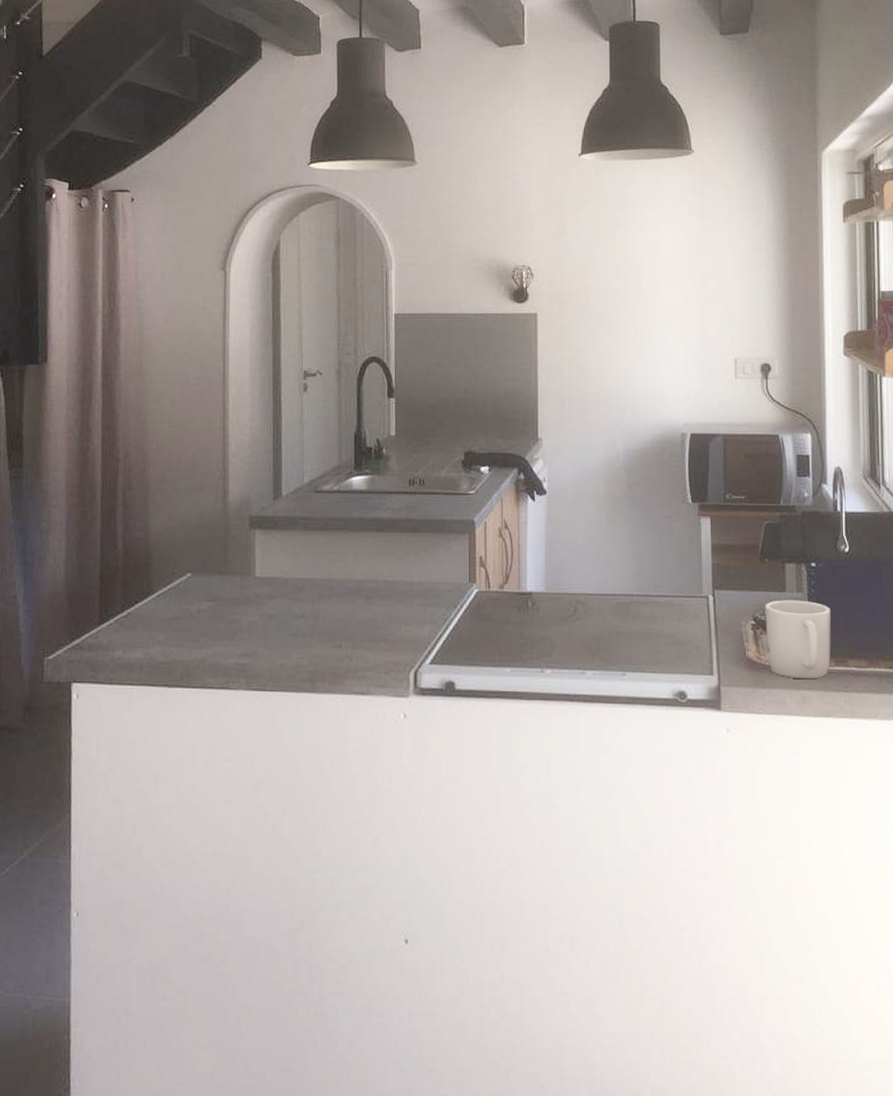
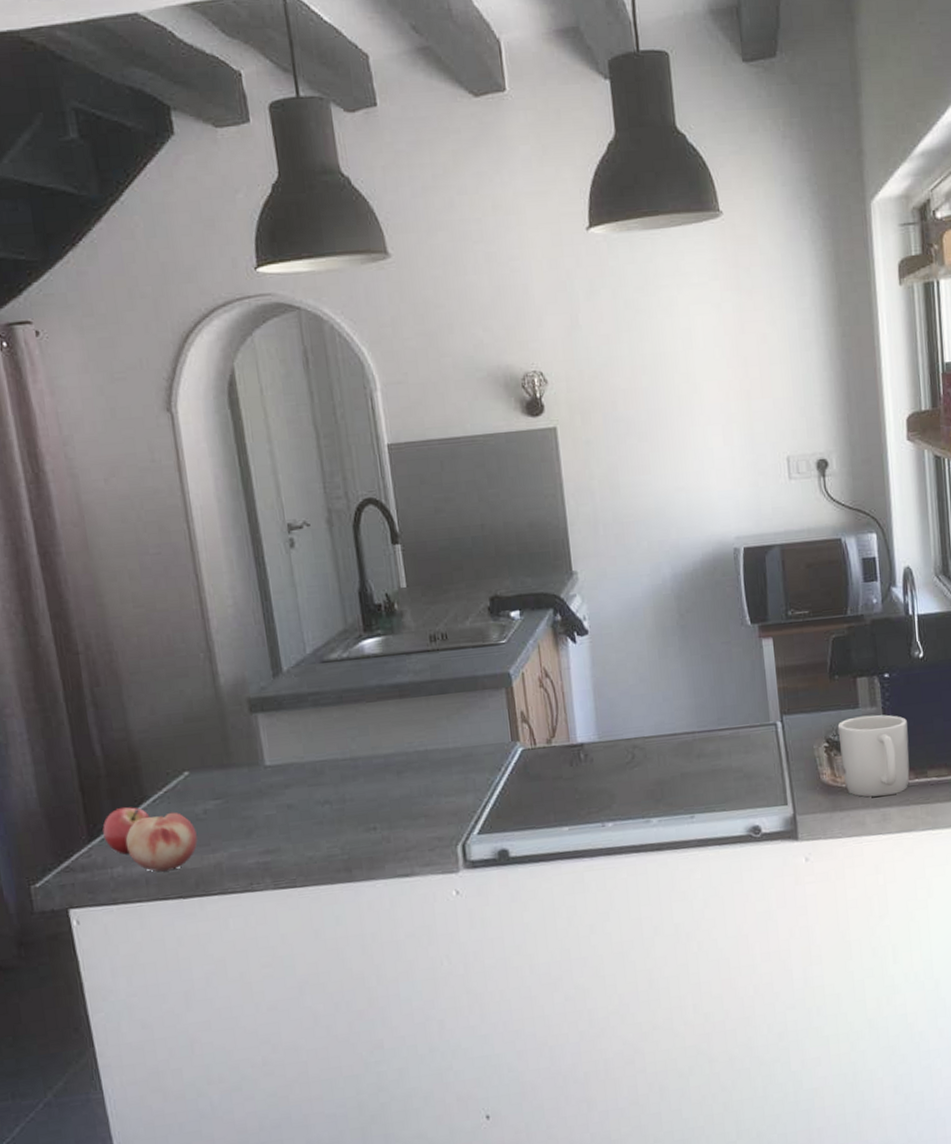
fruit: none [112,597,153,640] -> present [102,806,150,854]
fruit: none [129,607,189,660] -> present [125,812,198,872]

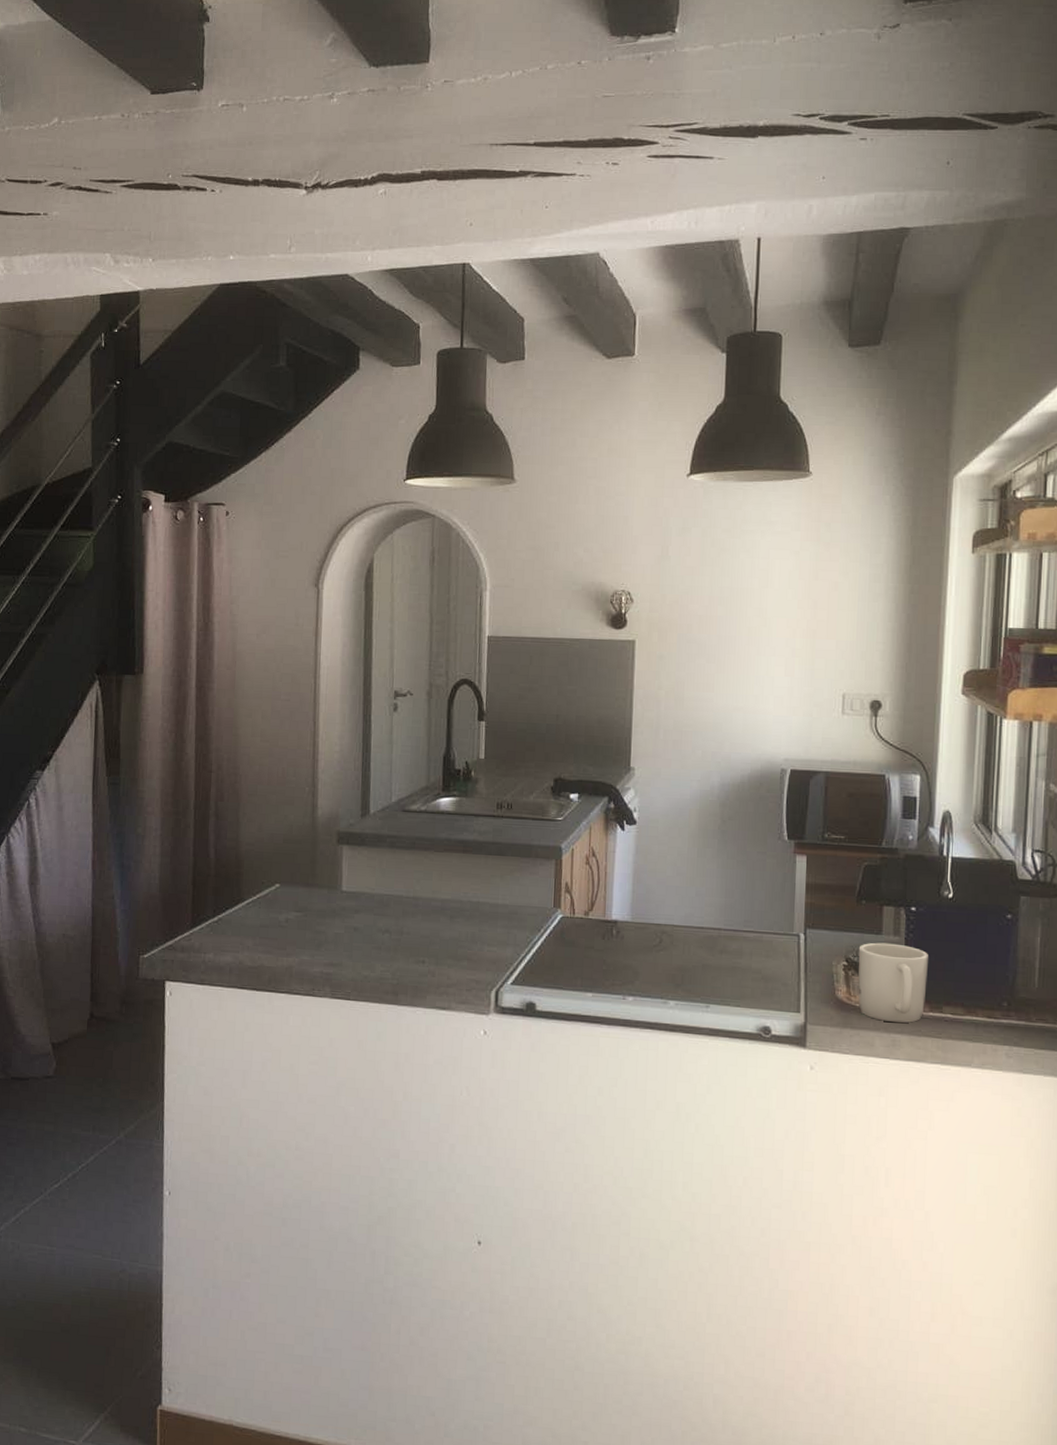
fruit: present [102,806,150,854] -> none [203,904,243,944]
fruit: present [125,812,198,872] -> none [219,915,277,965]

